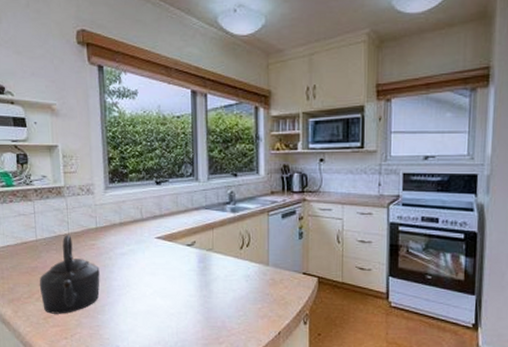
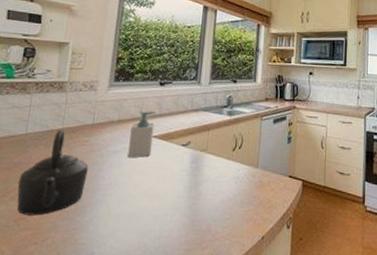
soap bottle: none [134,213,158,260] -> present [127,111,156,158]

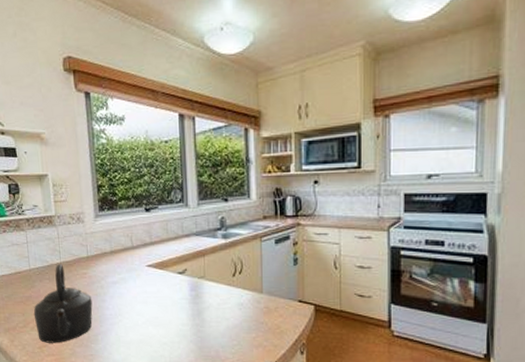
soap bottle: present [127,111,156,158] -> none [124,240,149,288]

